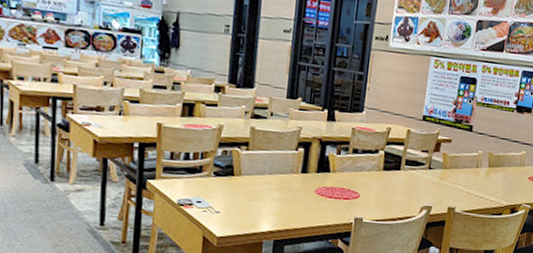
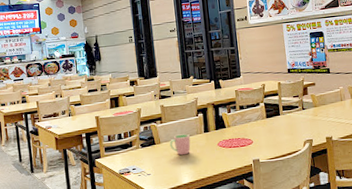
cup: none [252,168,282,197] -> present [169,134,191,156]

